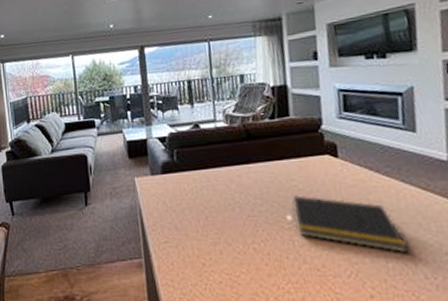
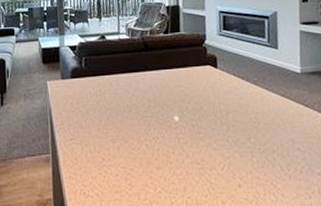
notepad: present [292,195,409,254] -> none [179,99,269,149]

